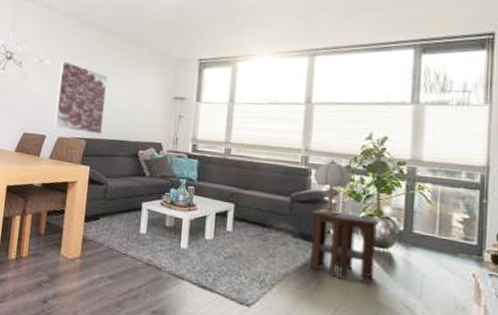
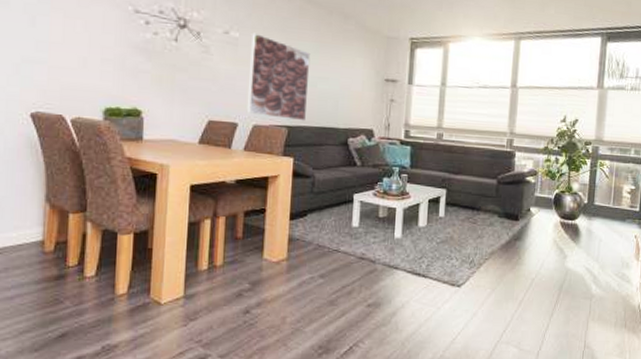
side table: present [310,210,380,284] -> none [513,190,570,253]
table lamp: present [313,160,352,217] -> none [517,142,549,195]

